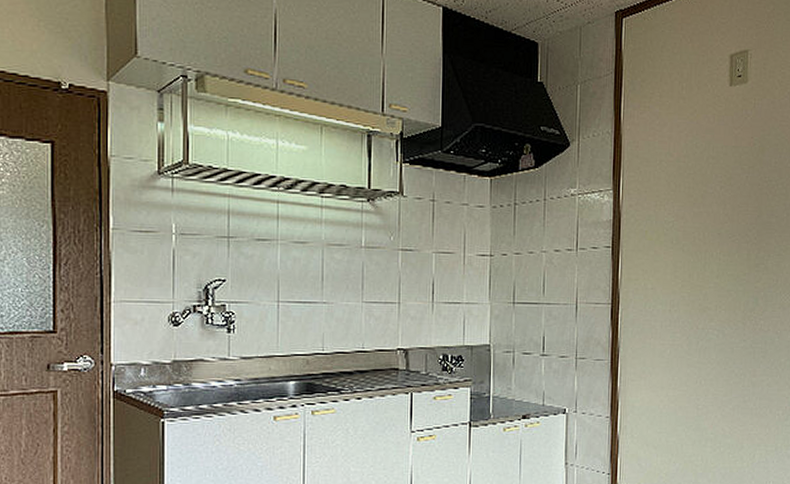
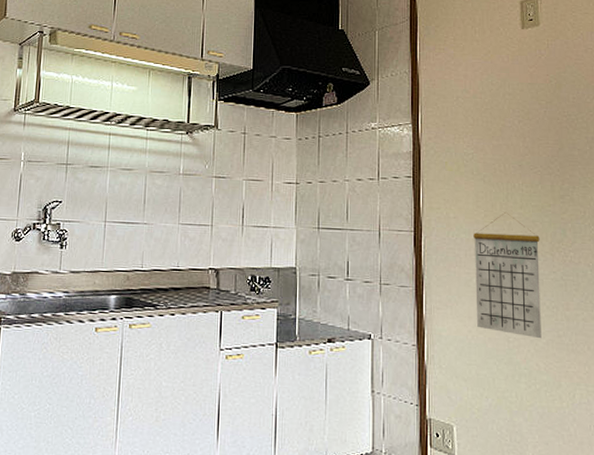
calendar: none [669,282,733,405] -> present [473,212,542,339]

